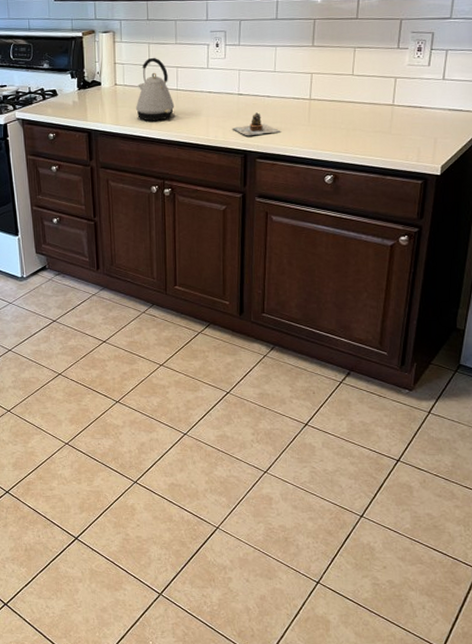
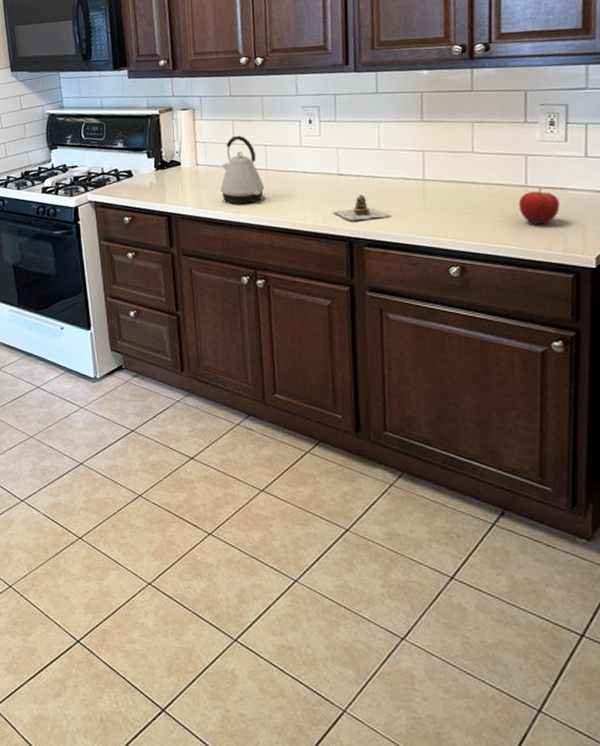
fruit: none [385,106,418,139] -> present [518,187,560,225]

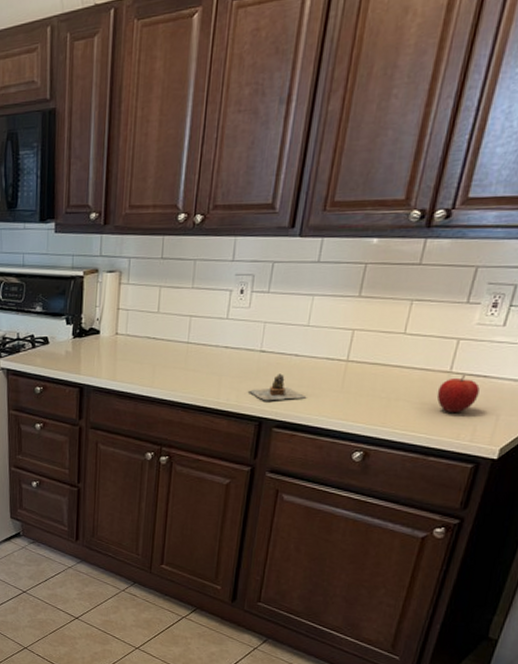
kettle: present [220,135,265,204] -> none [137,303,183,378]

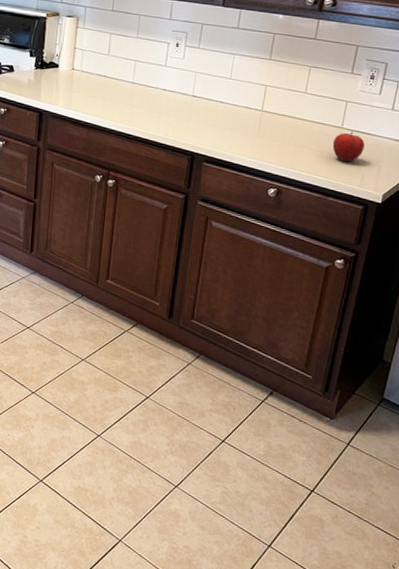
teapot: present [249,374,305,401] -> none [183,116,229,139]

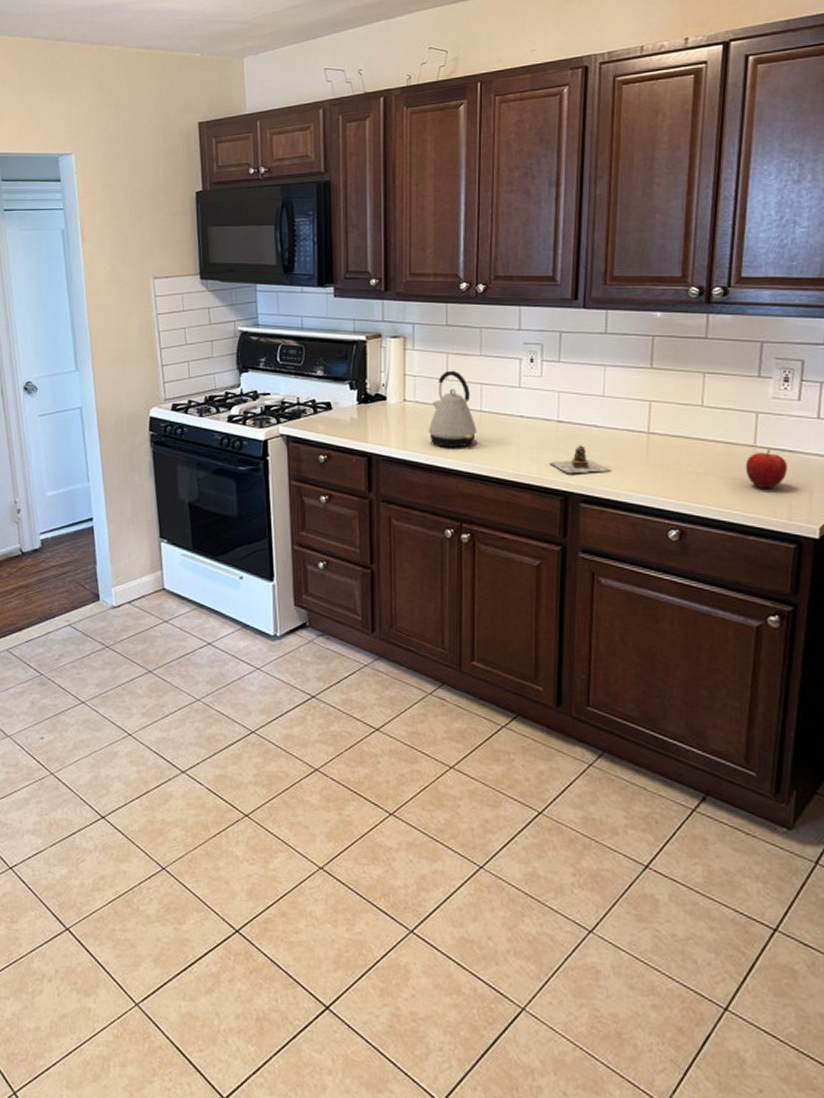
kettle: none [90,47,129,111] -> present [429,370,477,448]
teapot: none [183,116,229,139] -> present [550,445,610,474]

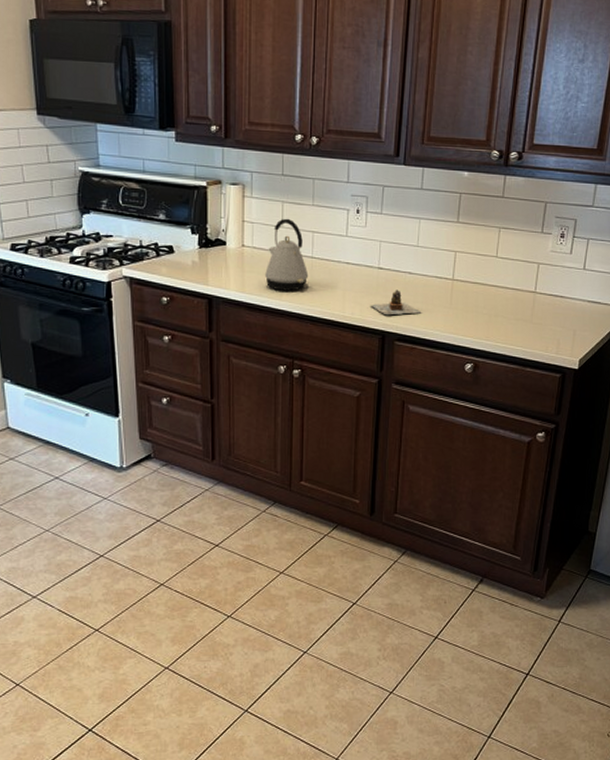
fruit: present [745,449,788,489] -> none [527,294,559,329]

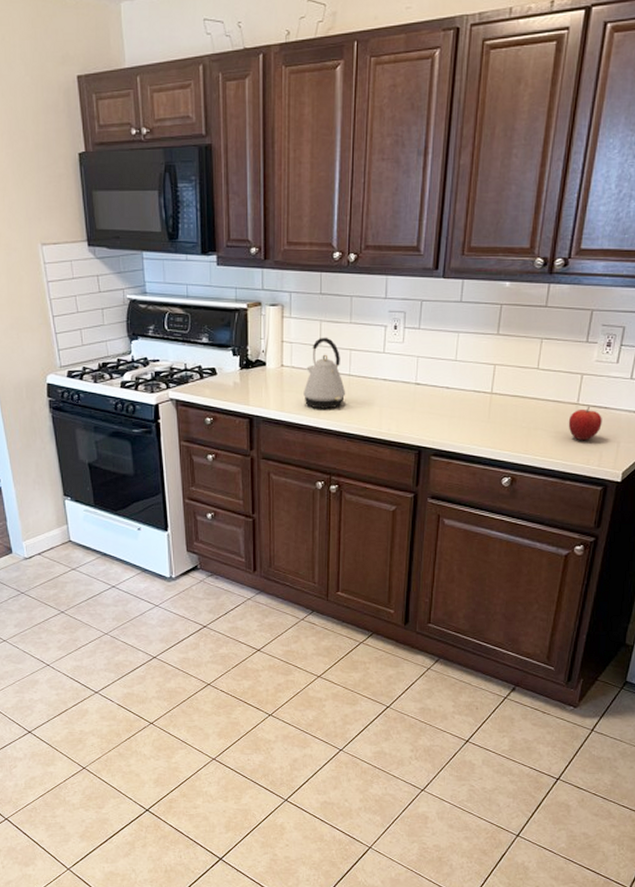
teapot: present [371,290,421,316] -> none [407,405,458,431]
fruit: none [527,294,559,329] -> present [568,406,602,441]

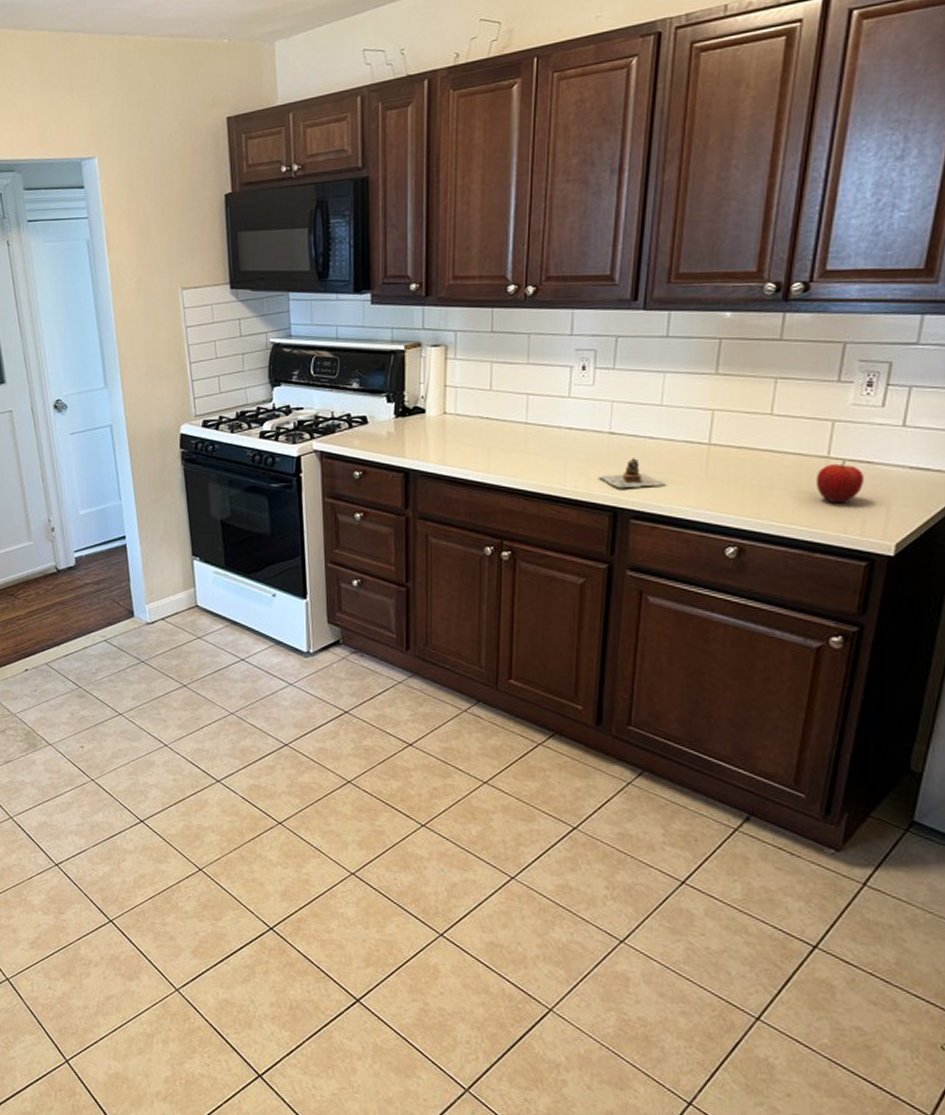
kettle: present [304,337,346,409] -> none [470,380,522,462]
teapot: none [407,405,458,431] -> present [599,458,665,489]

